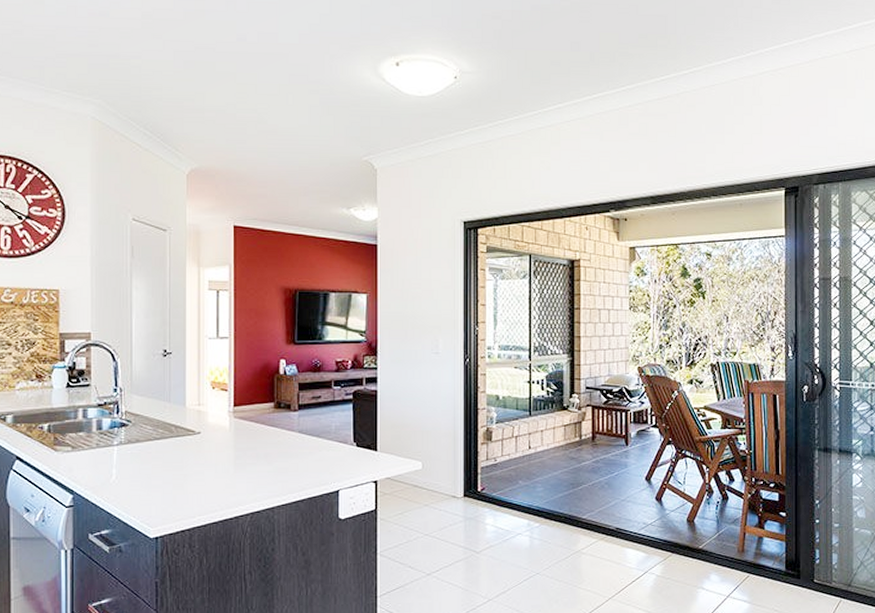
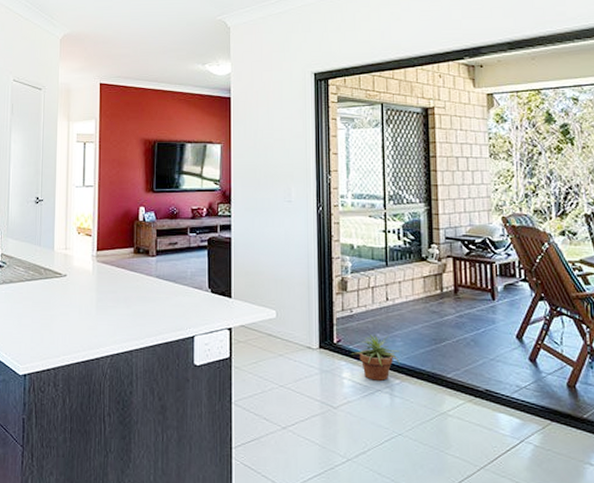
potted plant: none [495,482,540,525] -> present [352,335,400,381]

